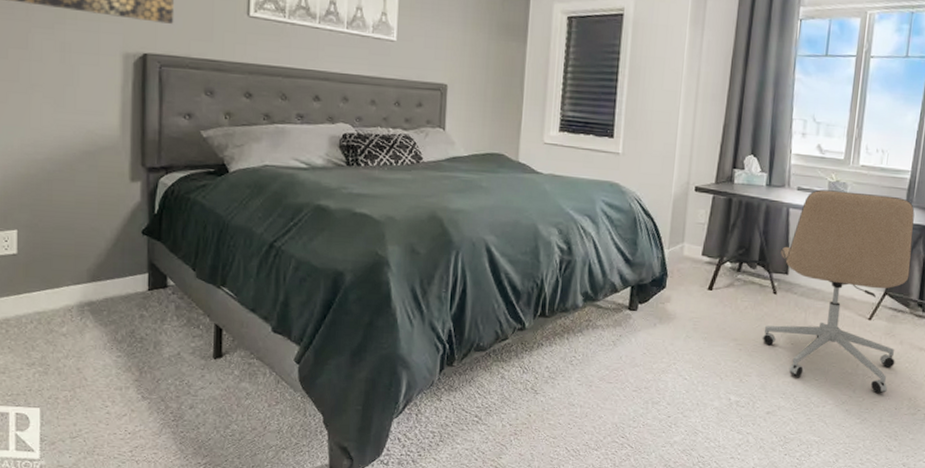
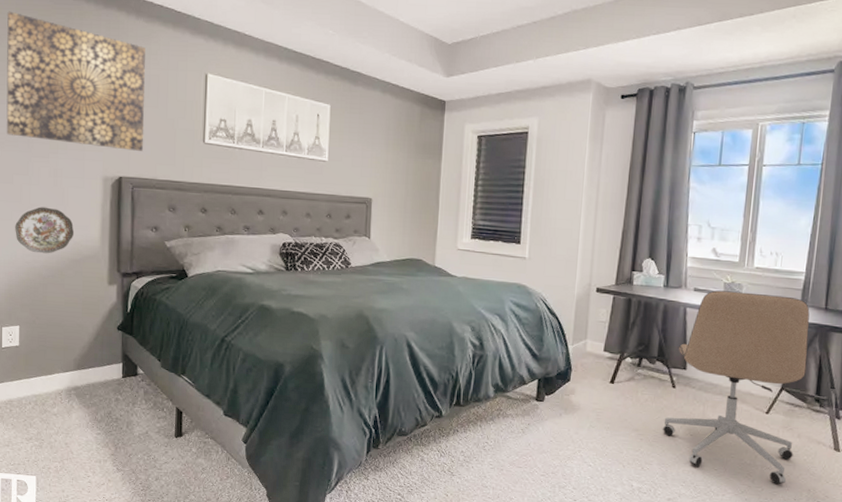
decorative plate: none [11,87,87,144] -> present [15,207,75,254]

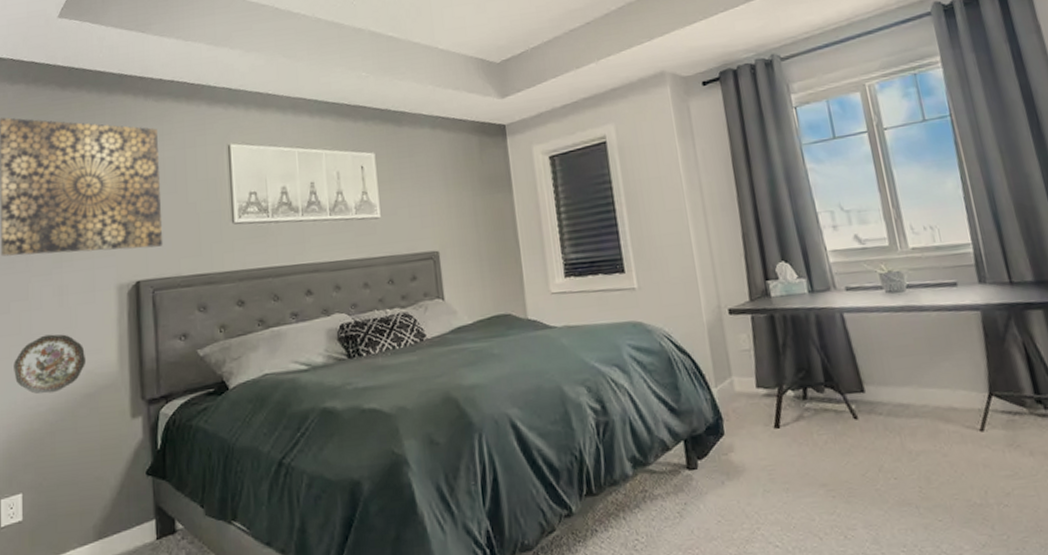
office chair: present [662,290,810,485] -> none [846,276,1036,527]

